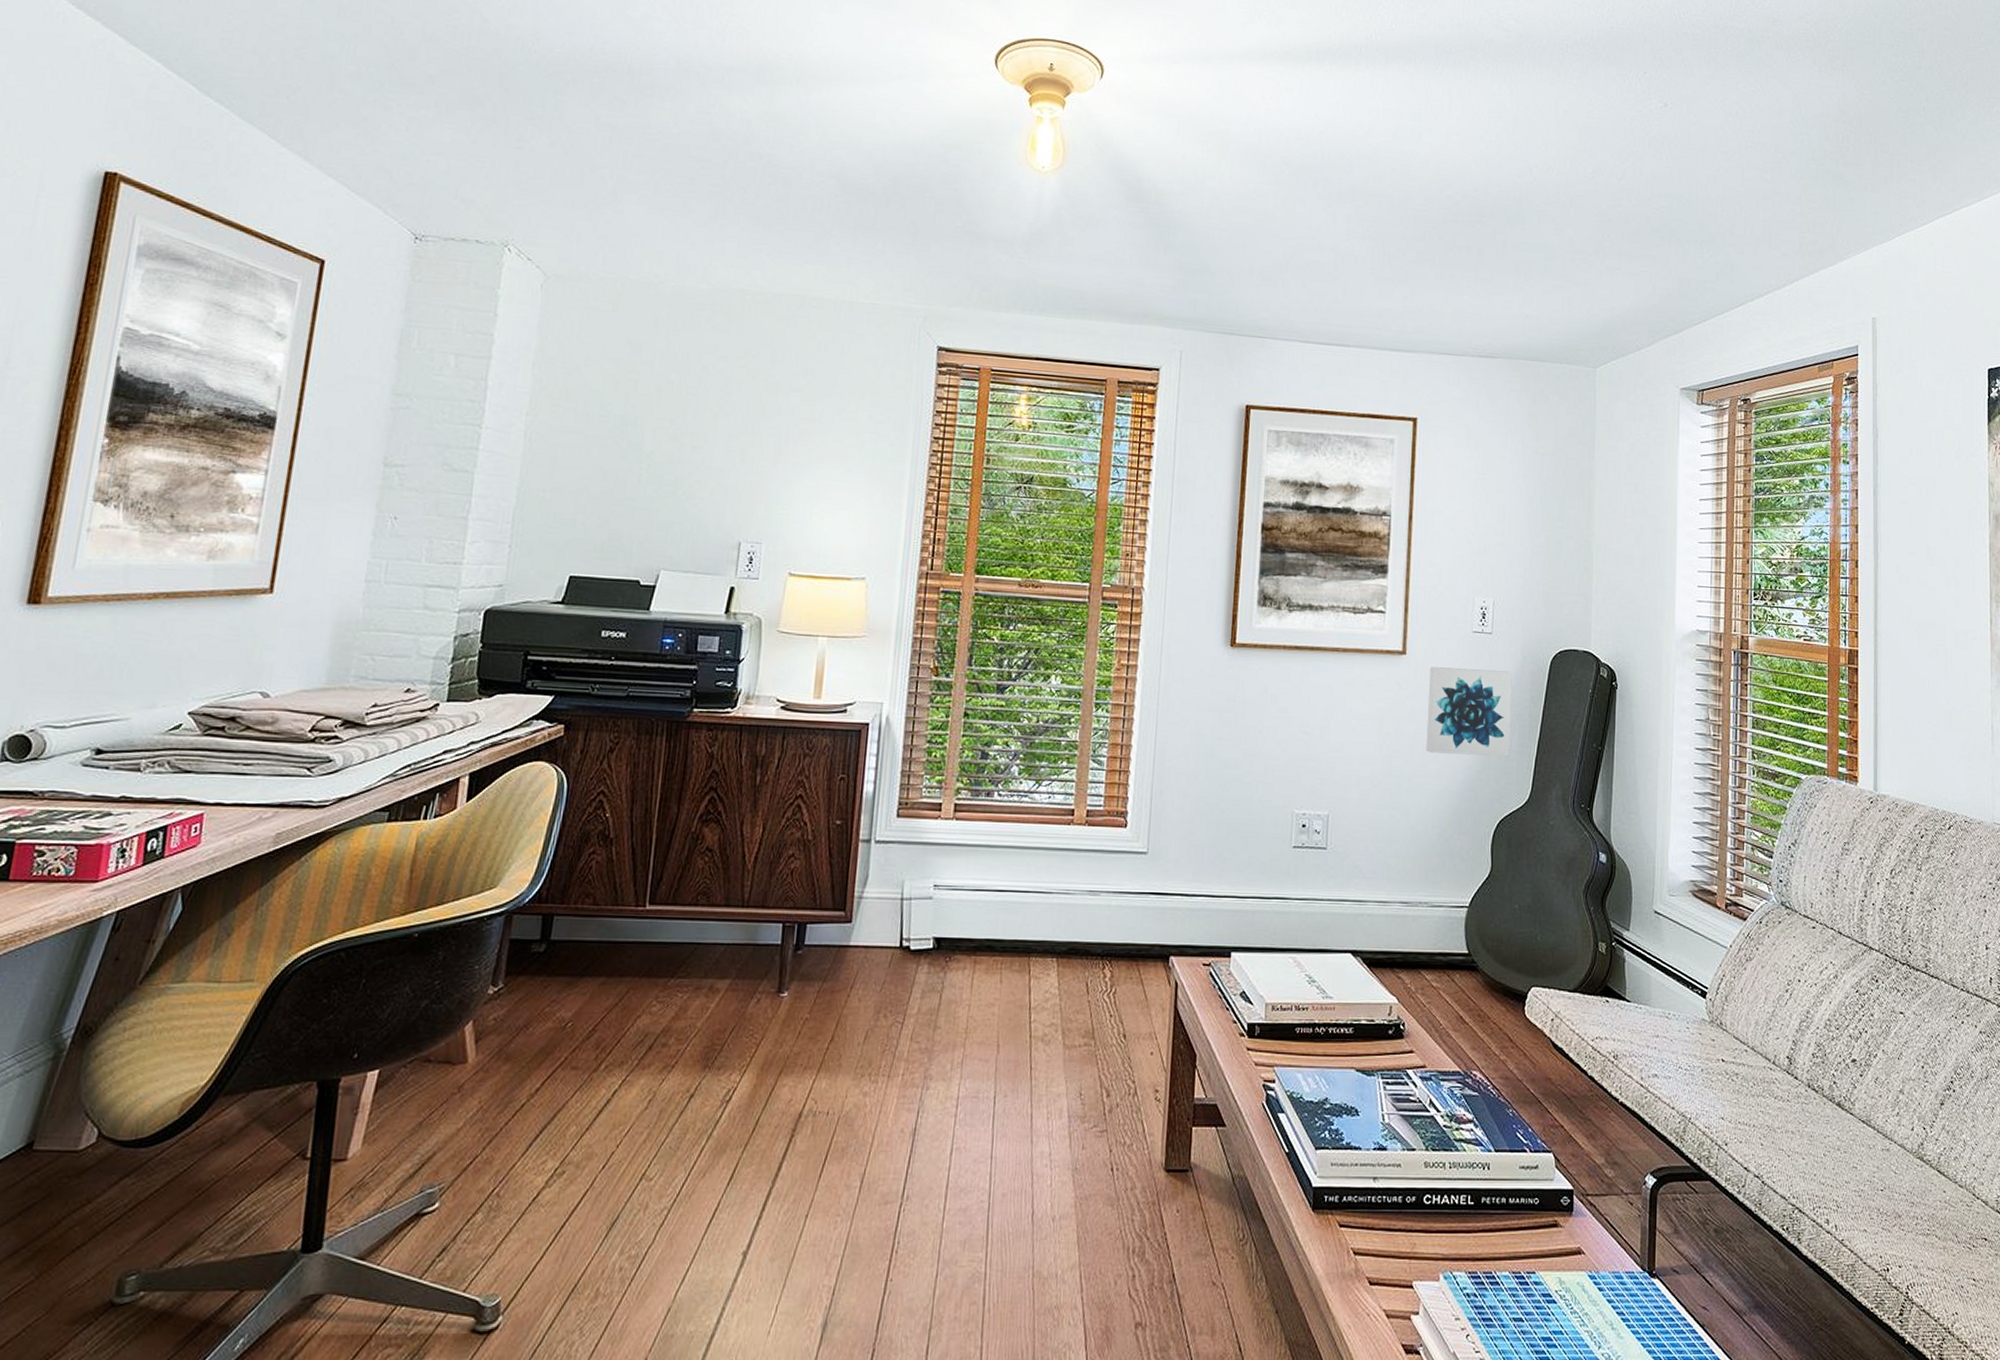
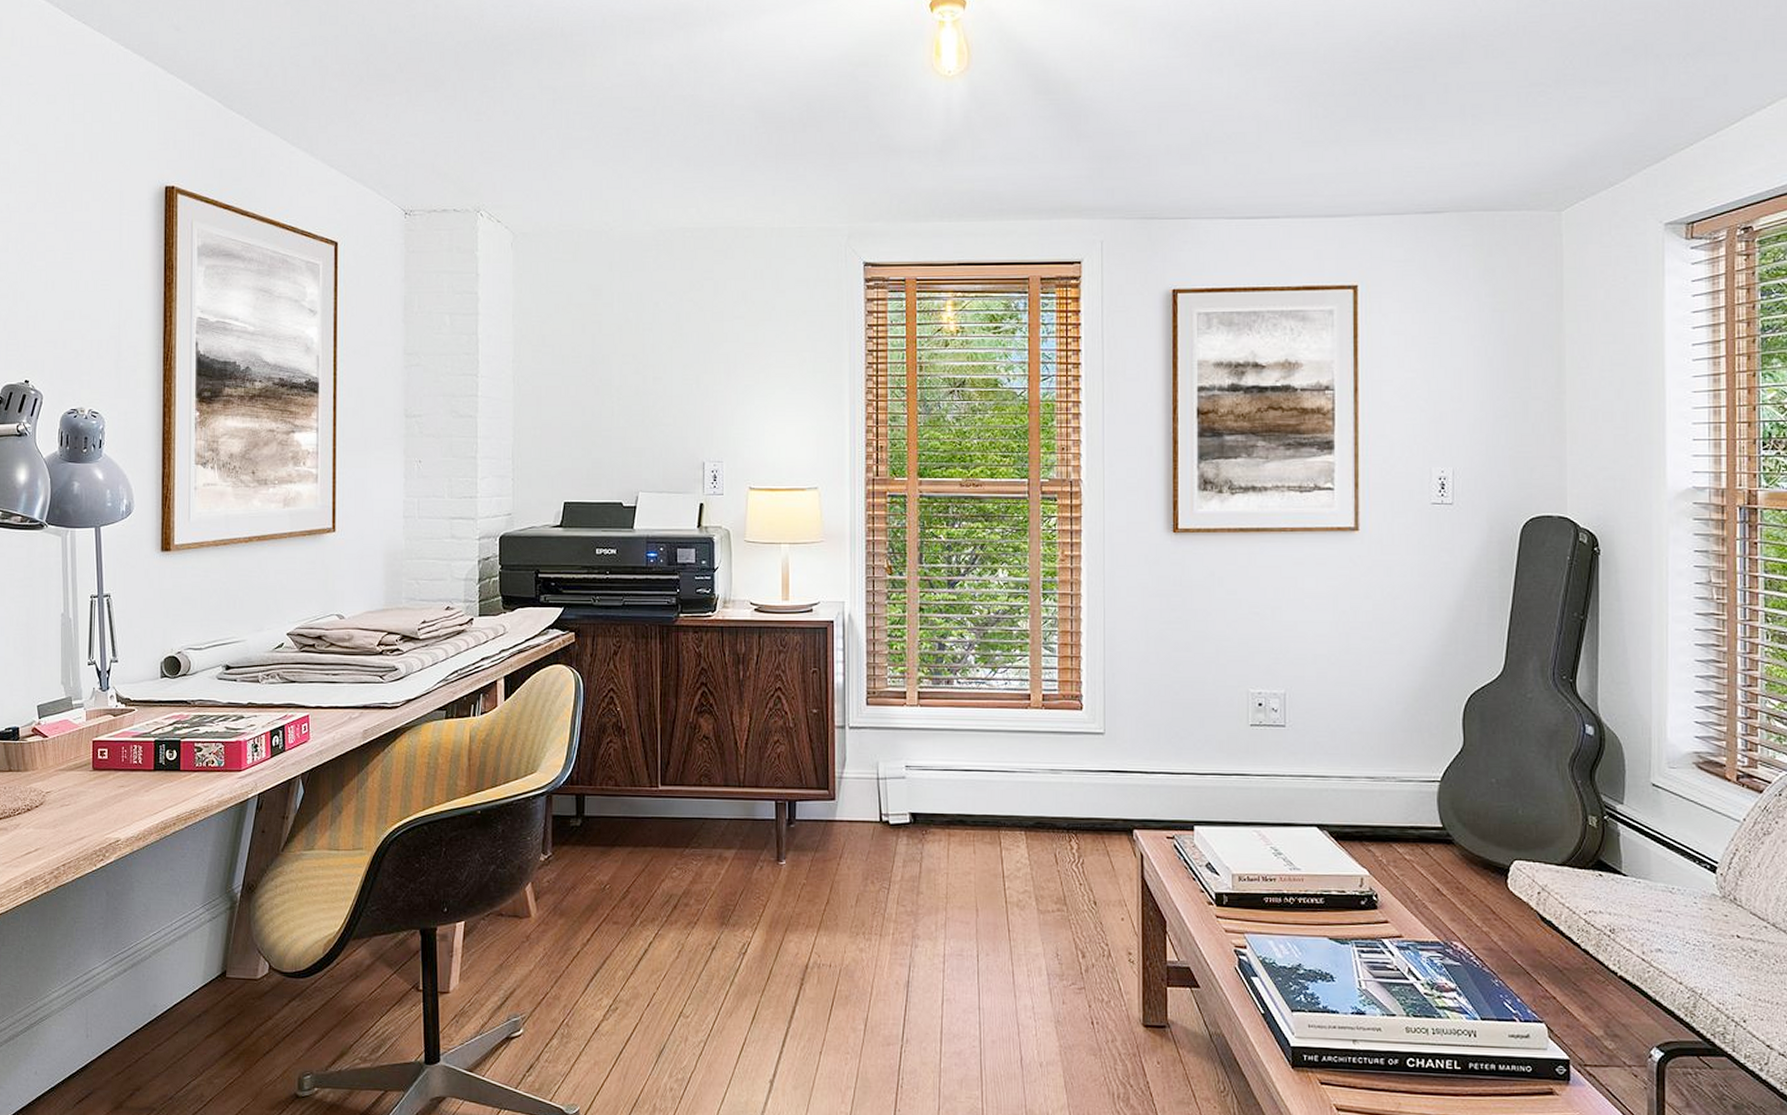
wall art: present [1425,667,1512,757] -> none [1385,542,1478,630]

